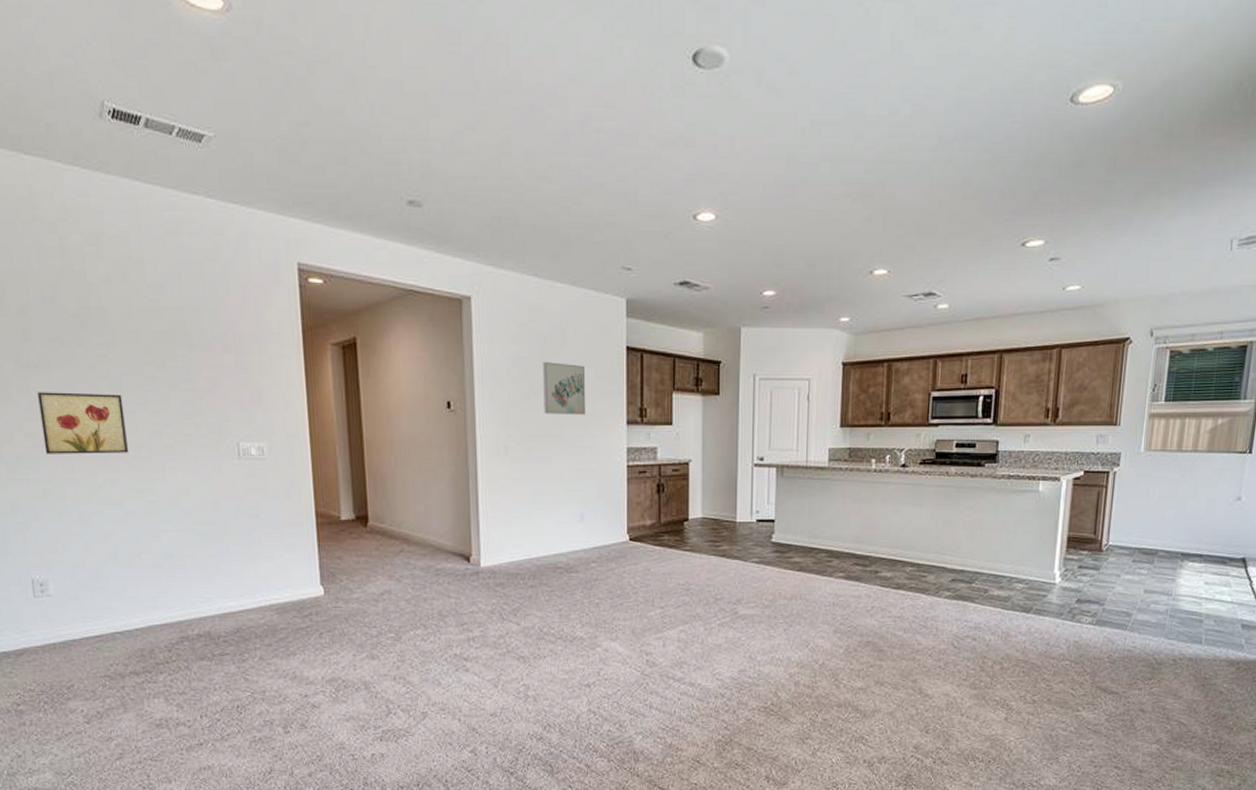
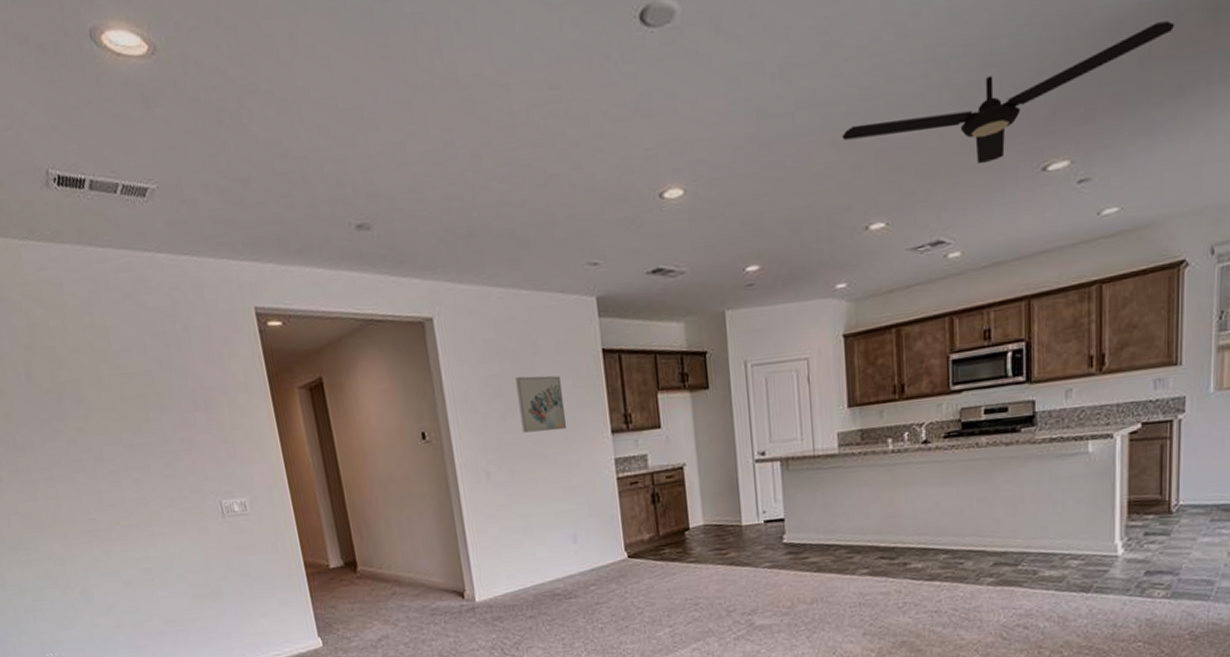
wall art: present [37,392,128,454] -> none [27,465,118,533]
ceiling fan: none [857,138,1137,233] -> present [841,21,1175,165]

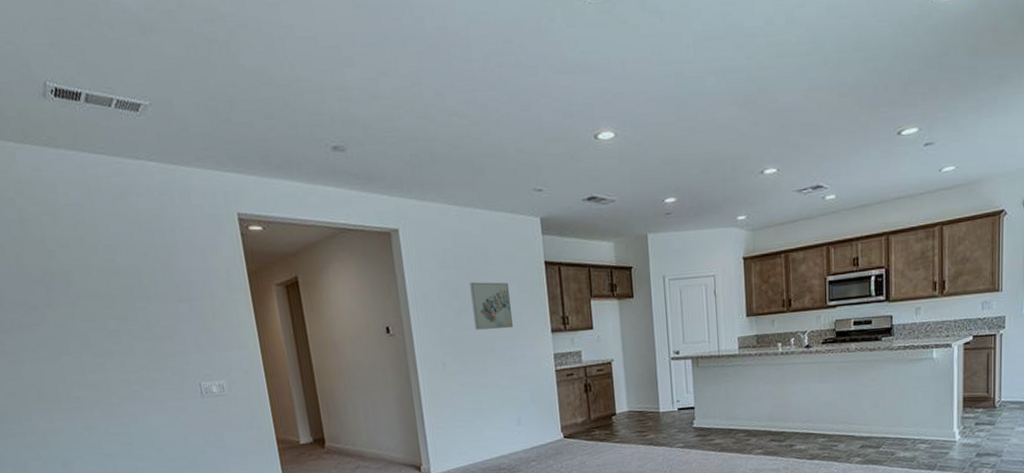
ceiling fan: present [841,21,1175,165] -> none [742,25,996,127]

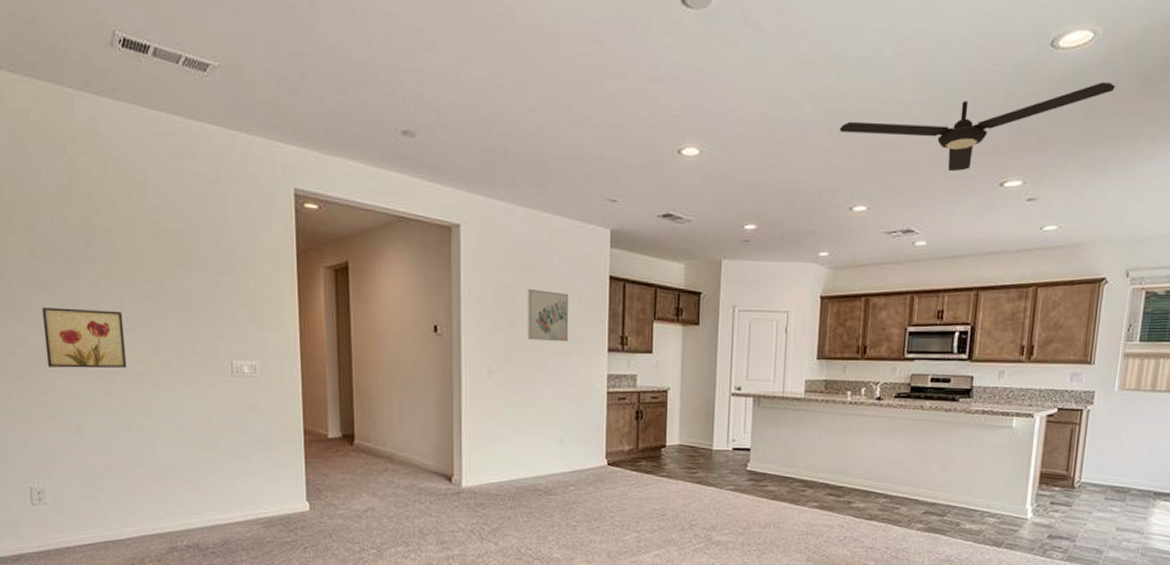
wall art: none [13,348,101,409] -> present [42,307,126,369]
ceiling fan: none [742,25,996,127] -> present [839,82,1116,172]

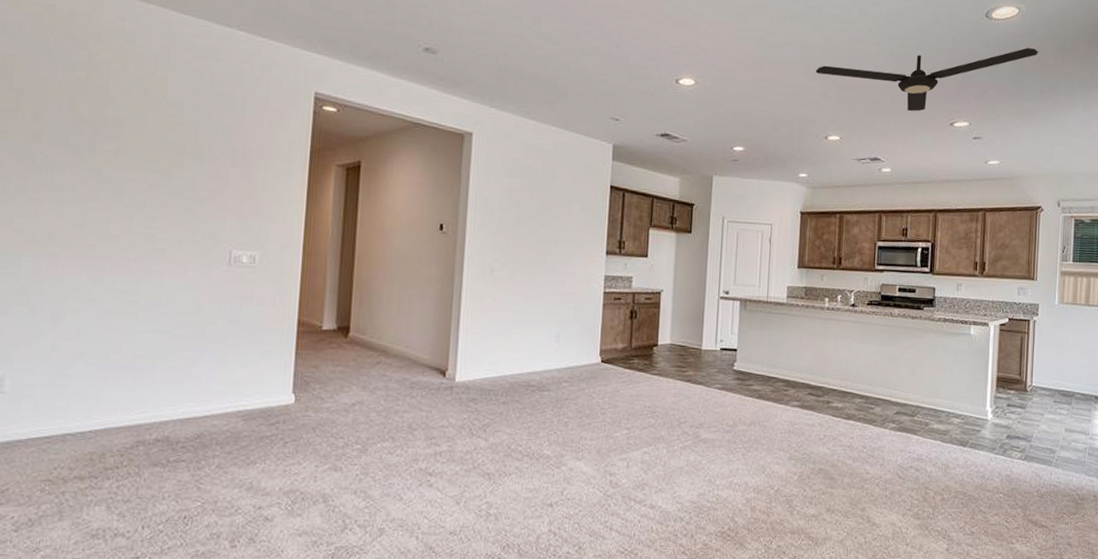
wall art: present [42,307,126,369] -> none [31,191,122,254]
wall art: present [528,288,569,342] -> none [530,193,571,244]

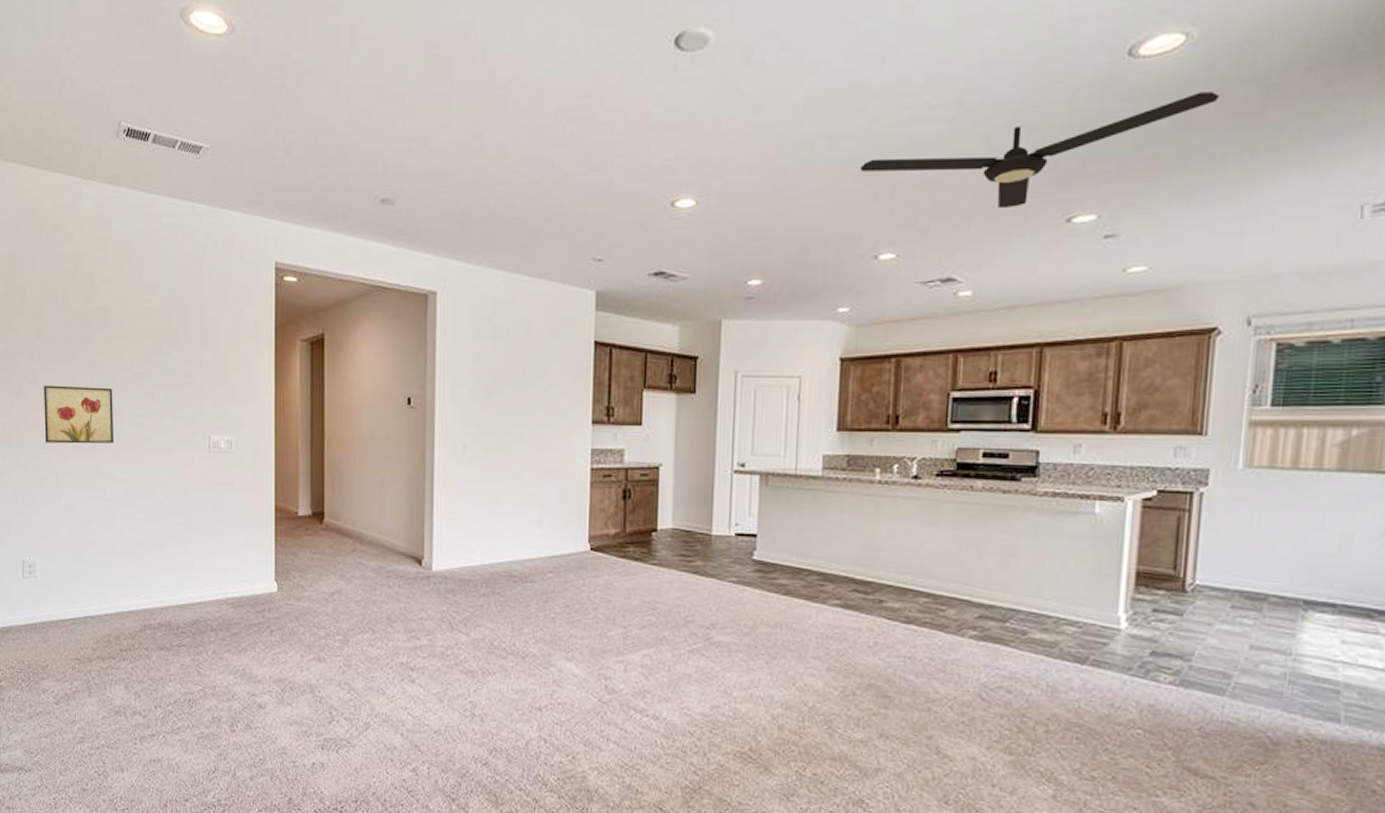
wall art: none [31,191,122,254] -> present [44,385,113,444]

